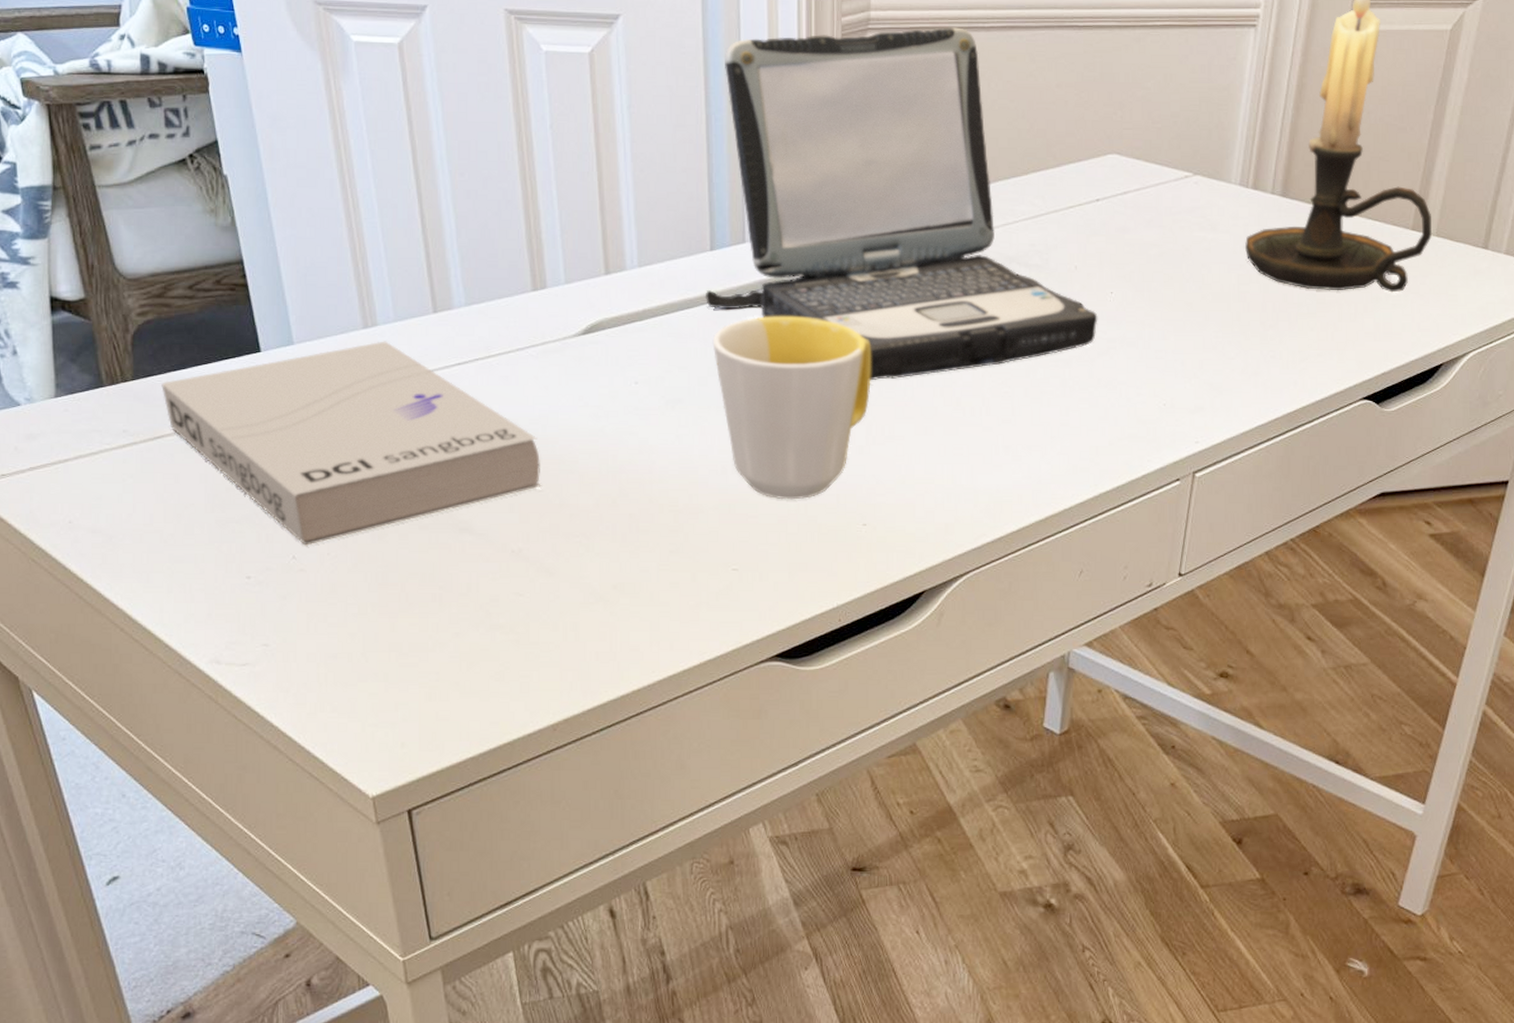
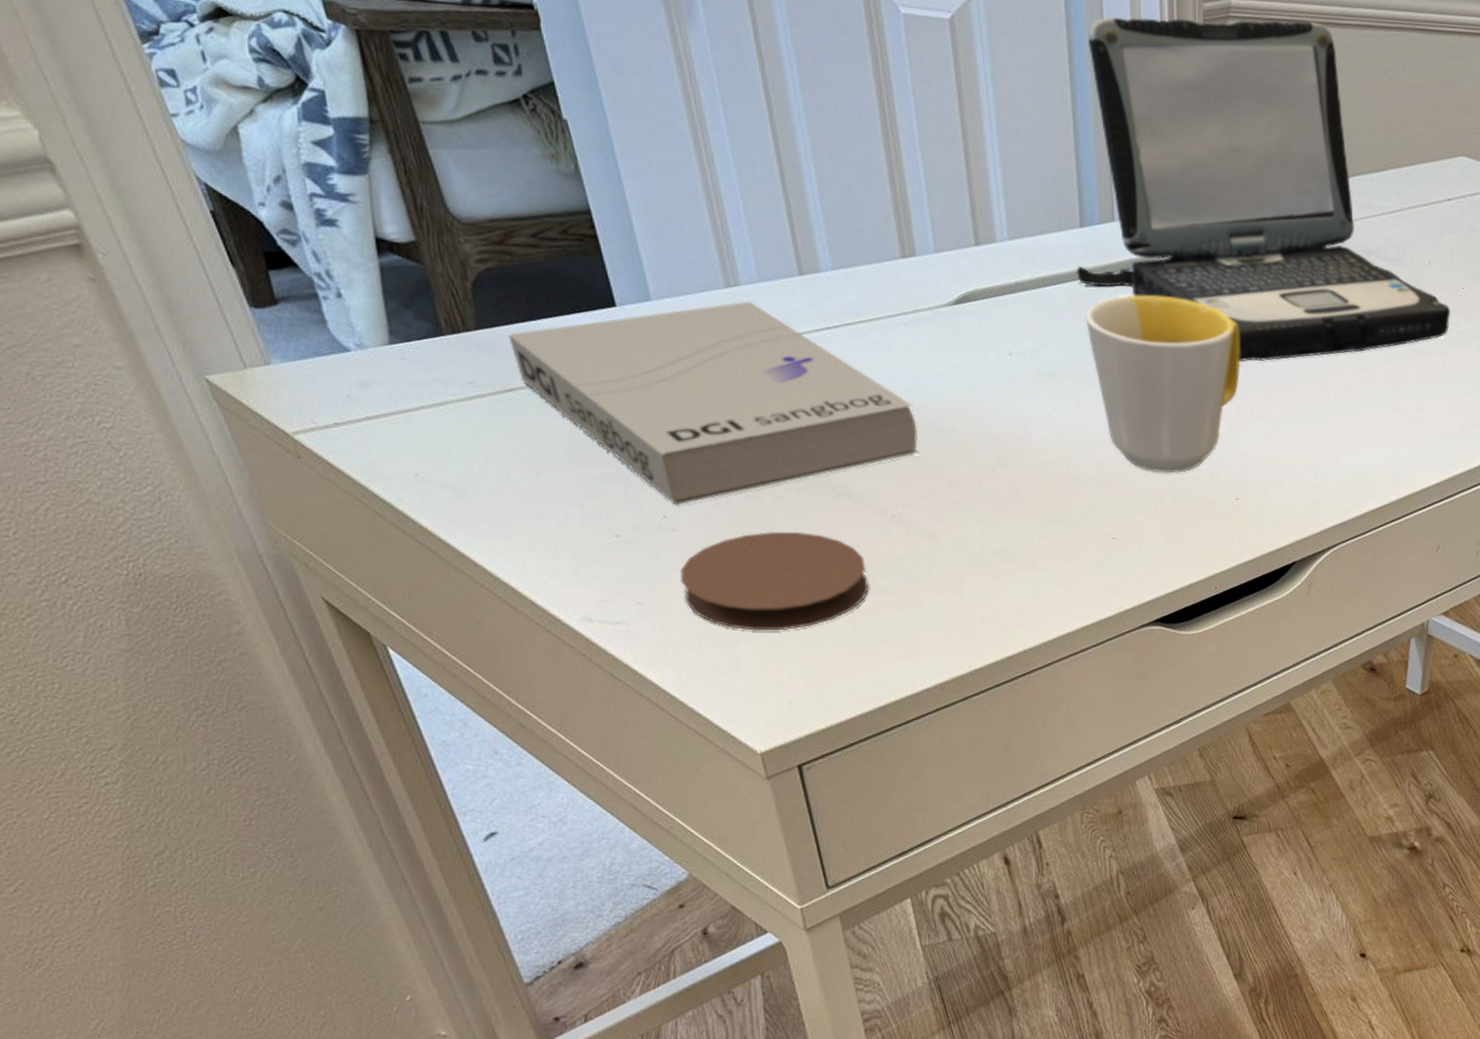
coaster: none [304,569,487,671] -> present [680,531,870,631]

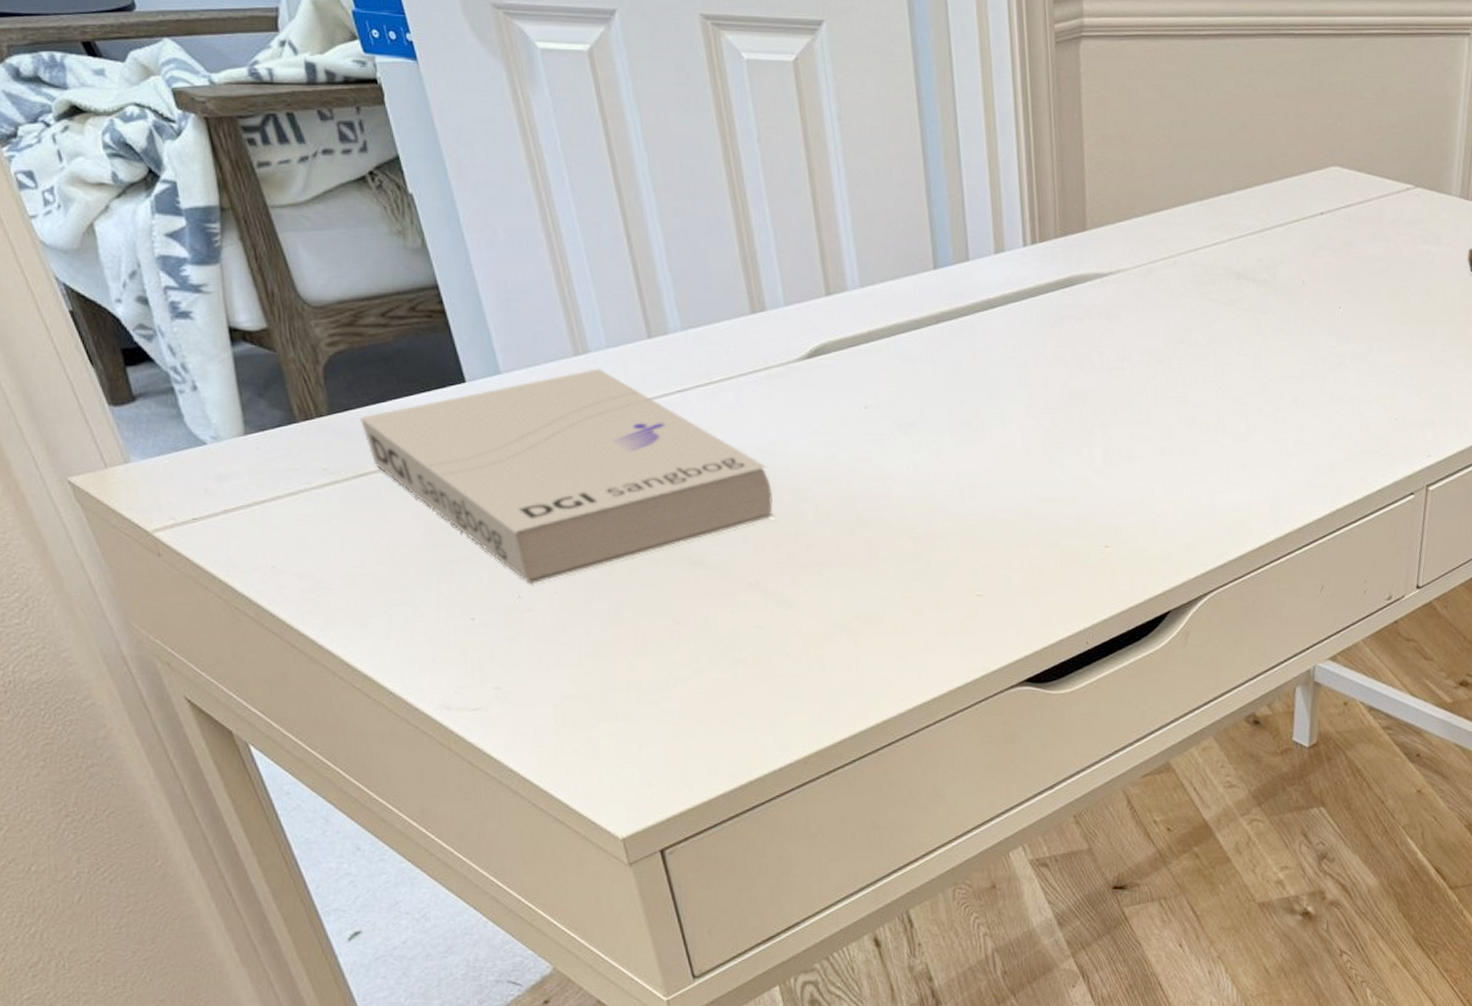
coaster: present [680,531,870,631] -> none [536,605,728,711]
laptop: present [1076,17,1451,362] -> none [931,35,1328,401]
mug: present [1085,294,1240,473] -> none [941,336,1105,524]

